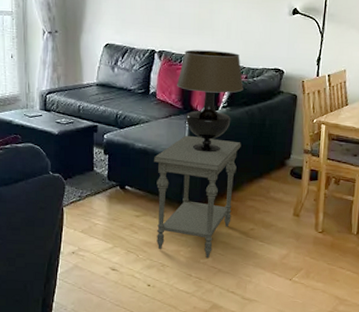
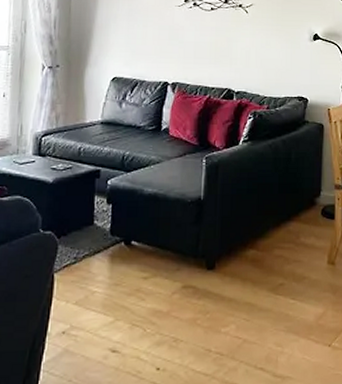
side table: present [154,135,241,259] -> none [166,175,265,326]
table lamp: present [177,49,244,153] -> none [192,80,265,194]

